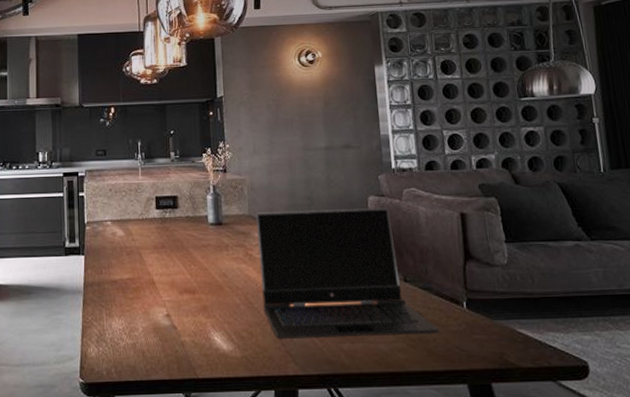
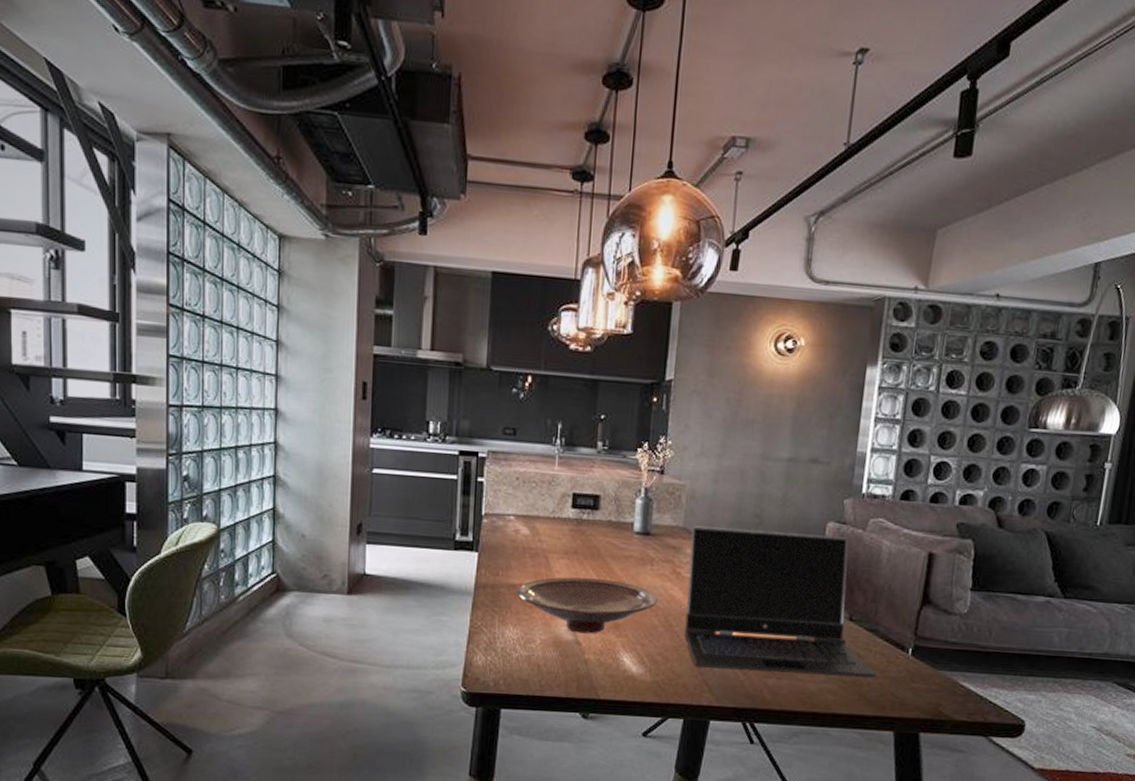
bowl: none [118,267,237,318] -> present [516,577,658,634]

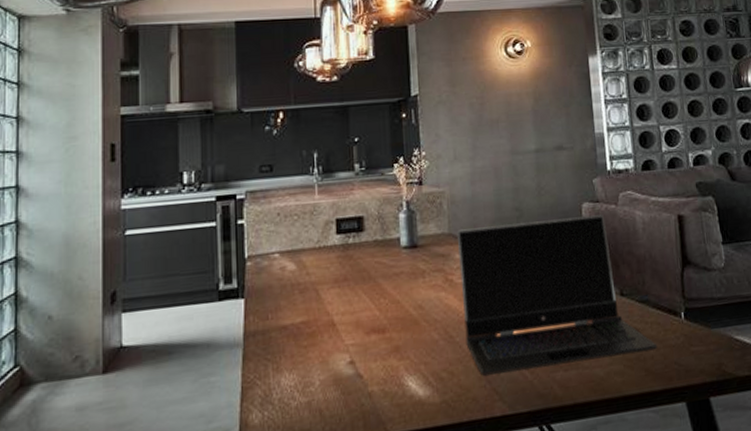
bowl: present [516,577,658,634] -> none [288,300,435,365]

